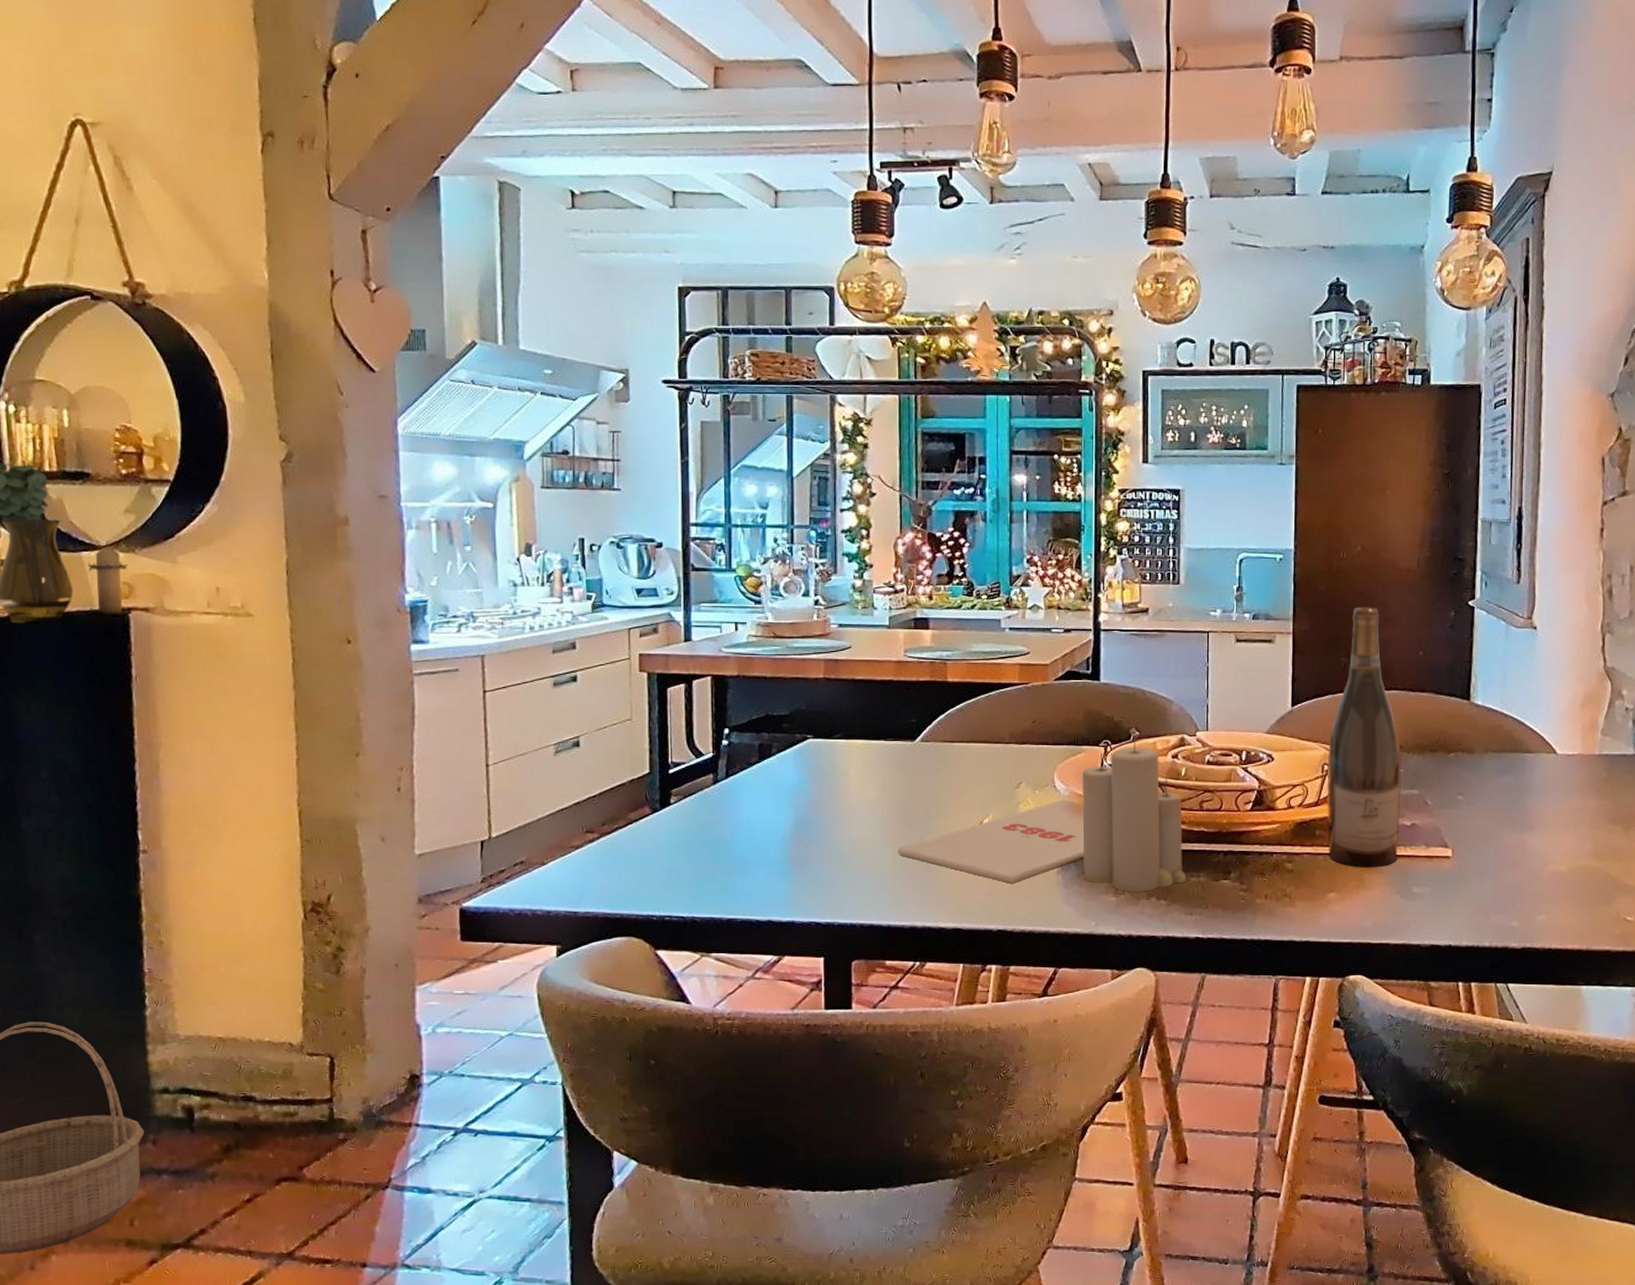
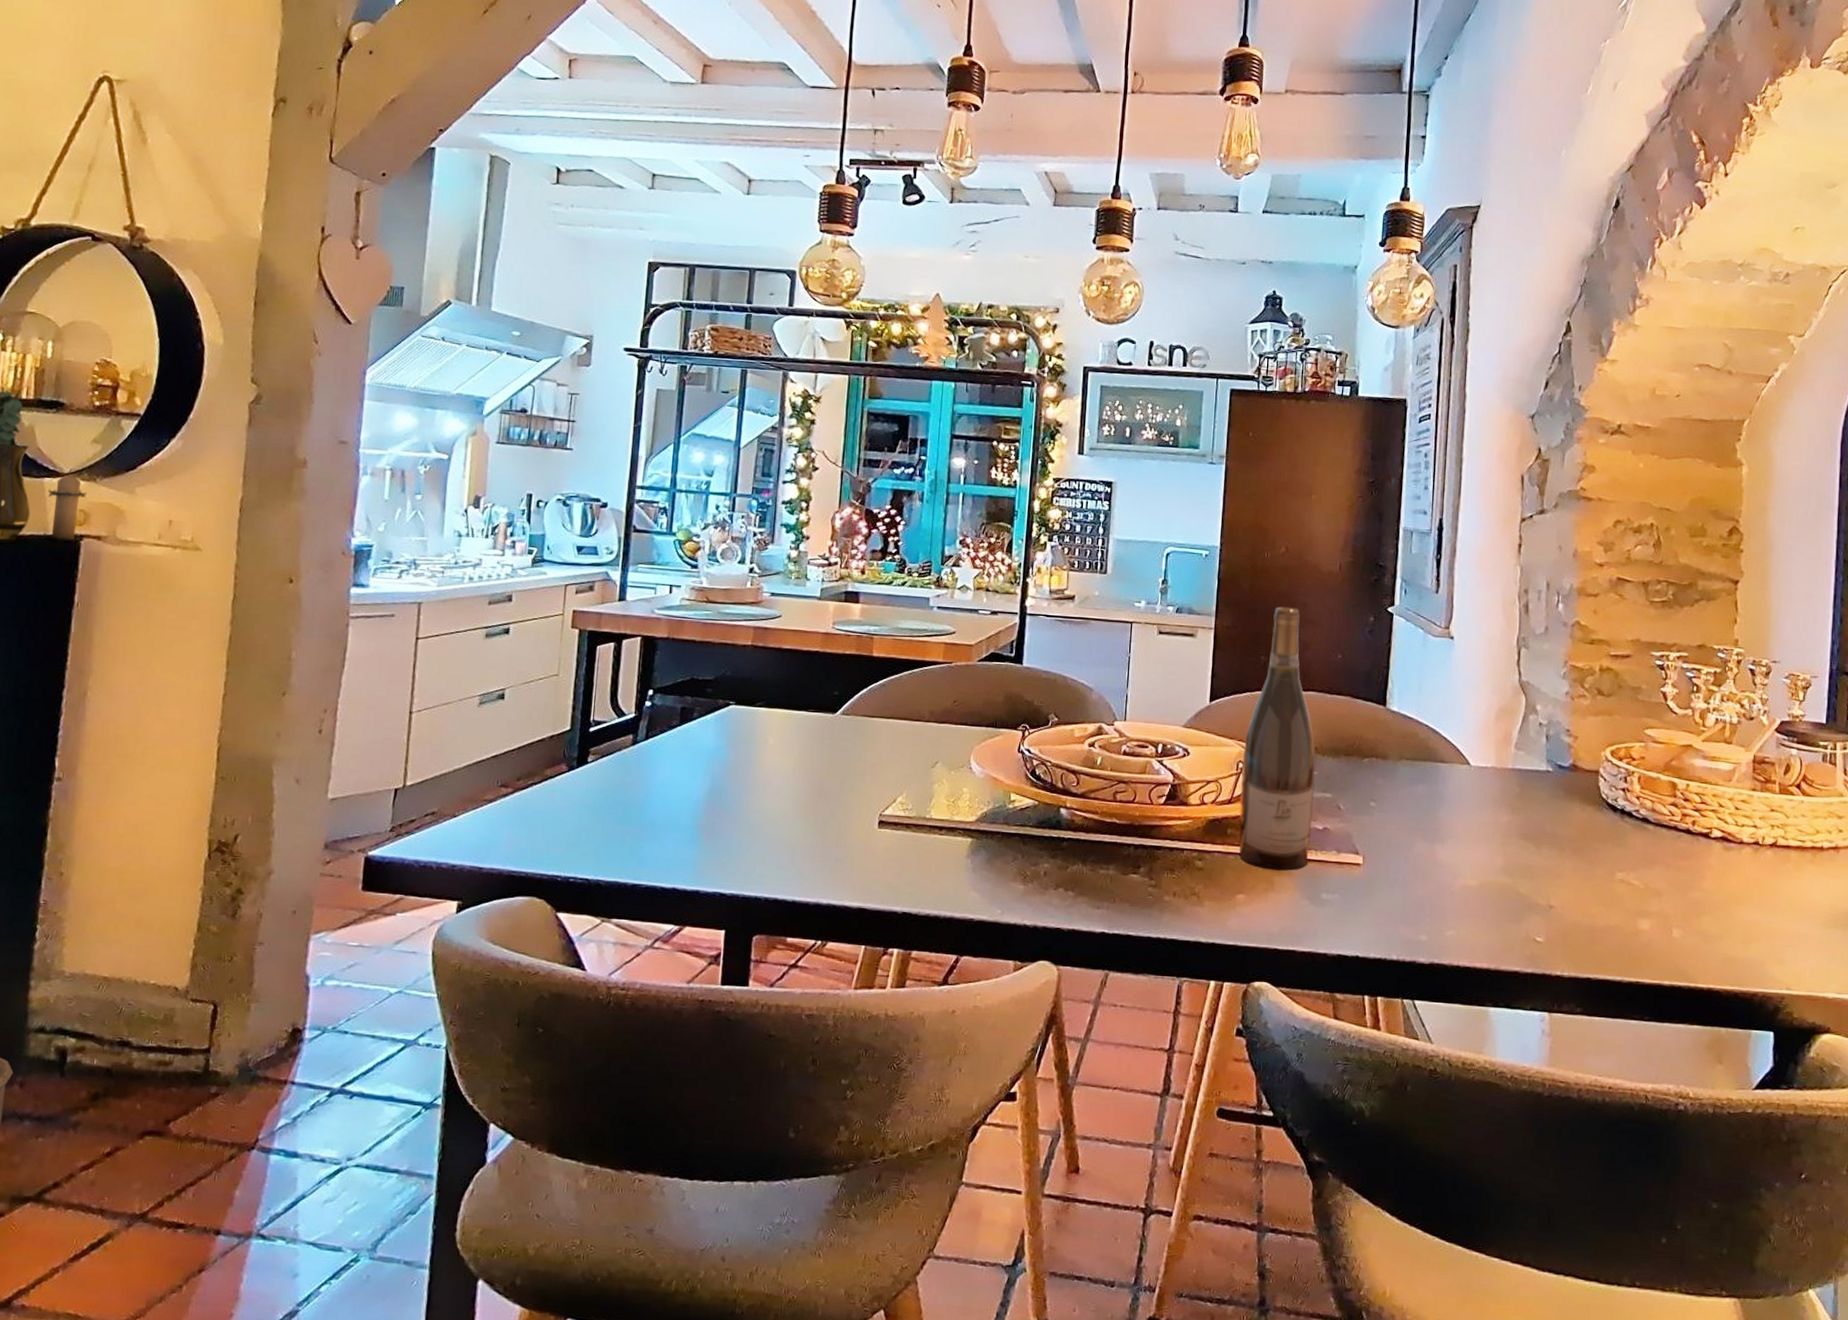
magazine: present [898,799,1085,884] -> none [809,781,998,865]
candle: present [1082,735,1187,892] -> none [992,721,1096,882]

